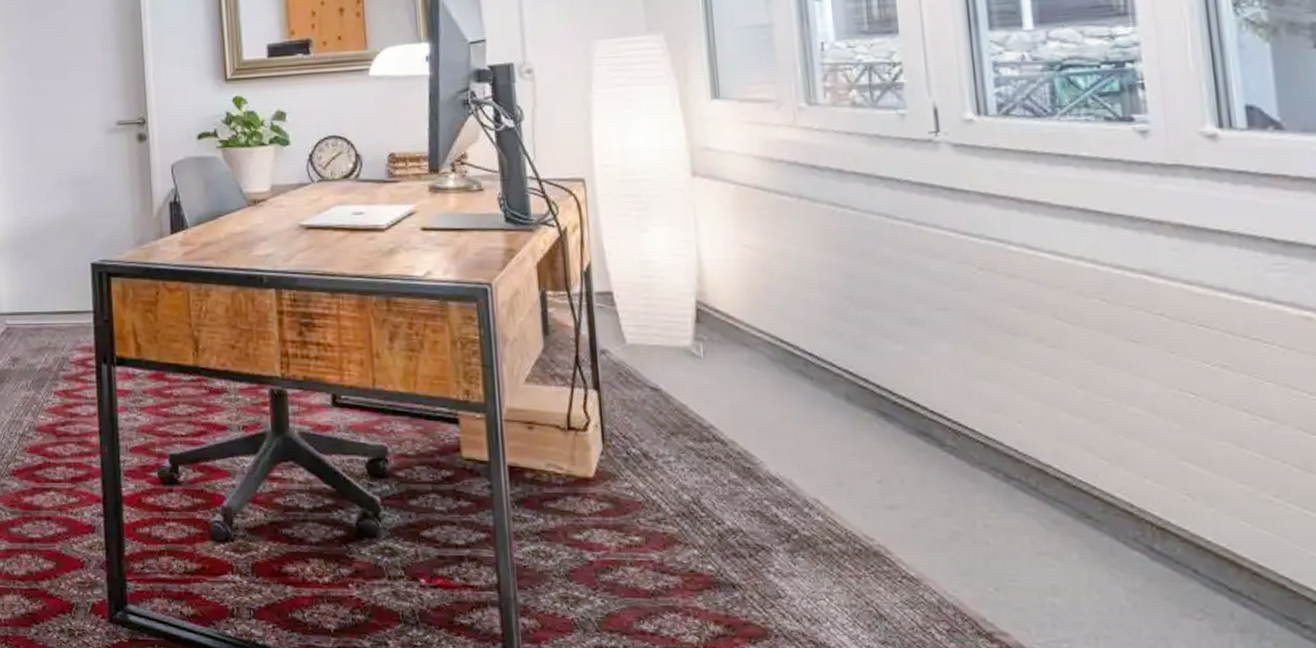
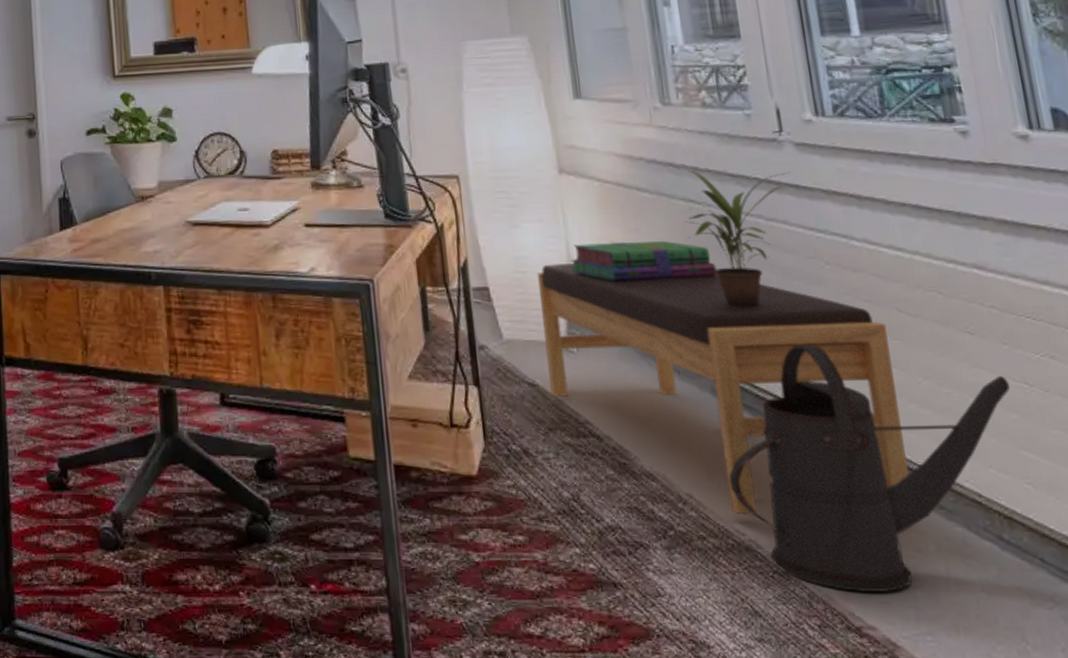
bench: none [665,268,1055,521] -> present [538,263,909,515]
stack of books: none [700,244,859,286] -> present [570,240,717,281]
potted plant: none [820,173,945,312] -> present [678,171,790,306]
watering can: none [860,352,1174,600] -> present [729,345,1010,593]

